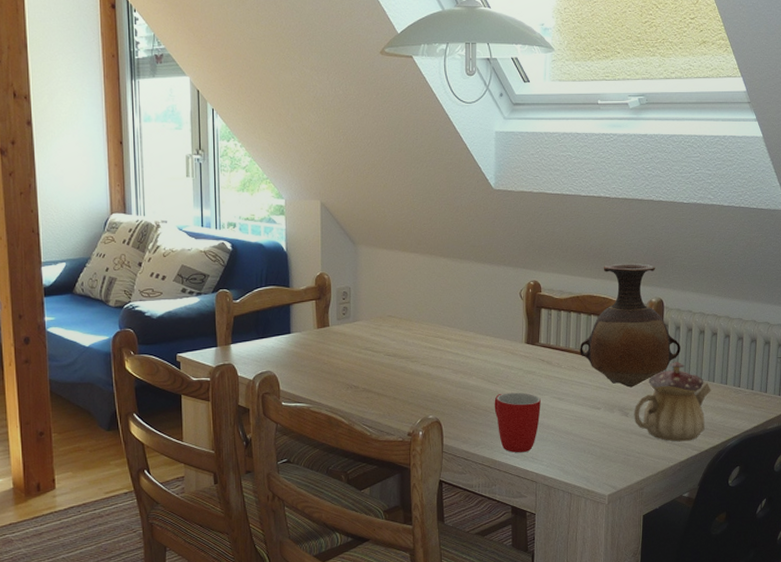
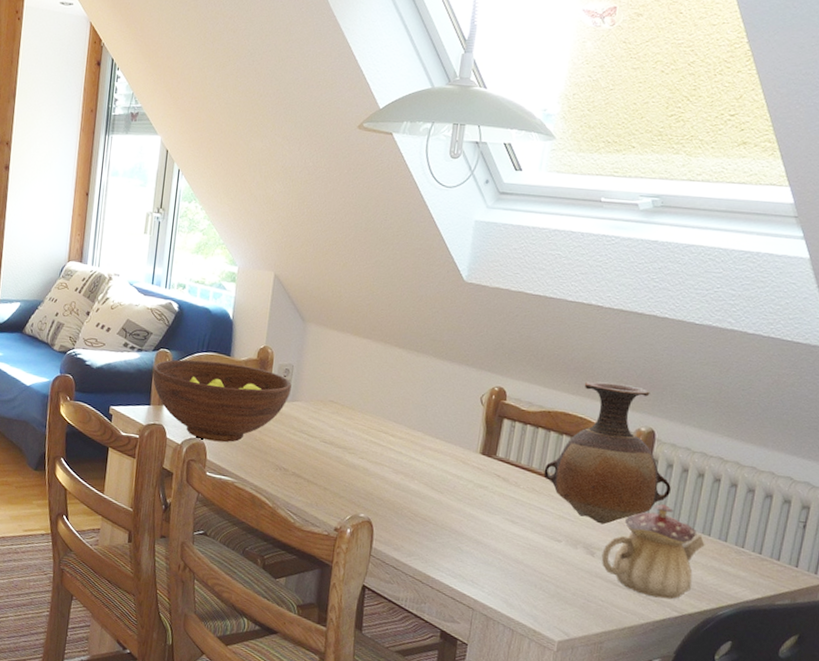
fruit bowl: none [214,294,351,372] -> present [152,359,292,443]
mug: present [494,392,541,453] -> none [434,504,490,574]

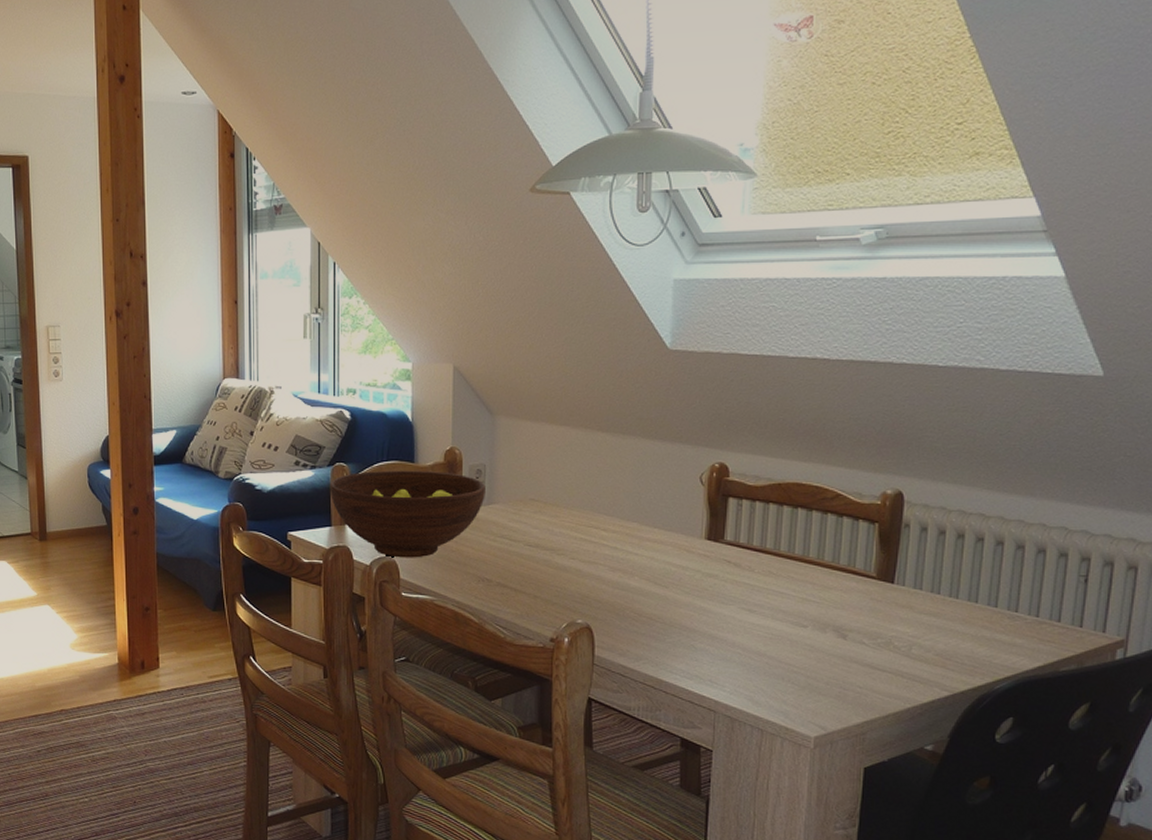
vase: present [543,381,671,525] -> none [780,443,927,603]
teapot: present [601,503,705,600] -> none [855,572,972,678]

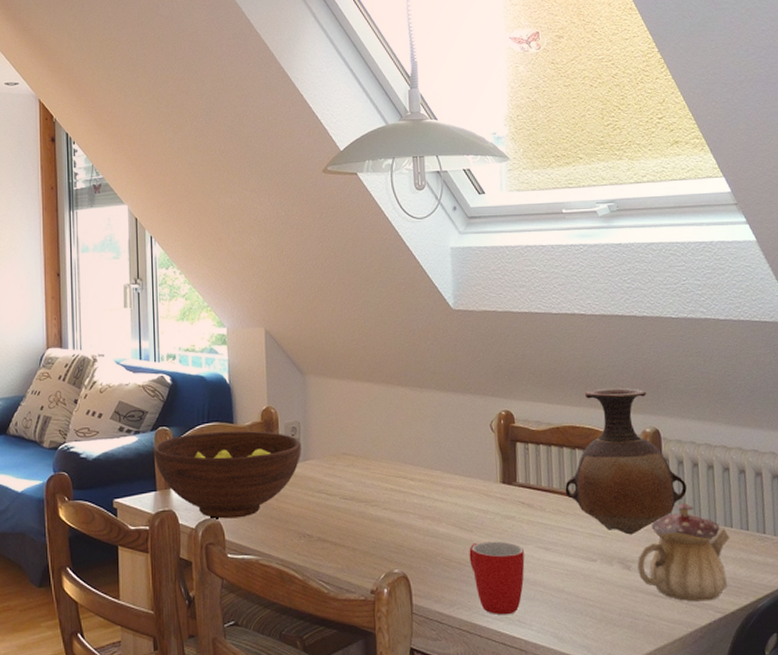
mug: none [661,598,724,674] -> present [469,541,525,615]
vase: none [780,443,927,603] -> present [565,387,687,535]
teapot: none [855,572,972,678] -> present [637,502,730,602]

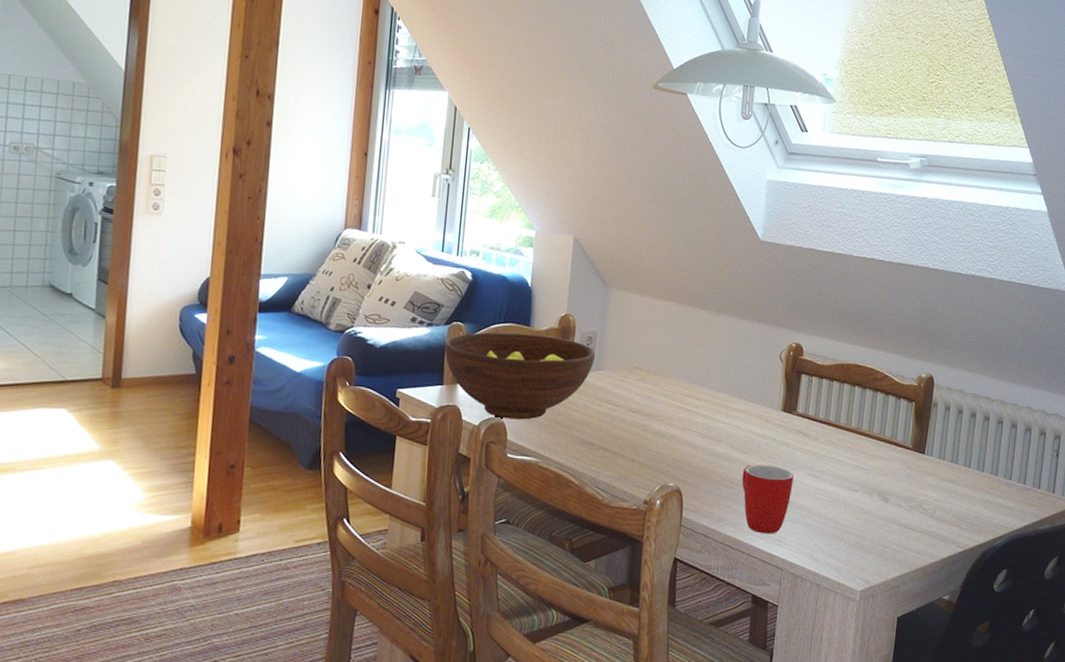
vase: present [565,387,687,535] -> none [840,332,949,470]
teapot: present [637,502,730,602] -> none [894,445,980,536]

